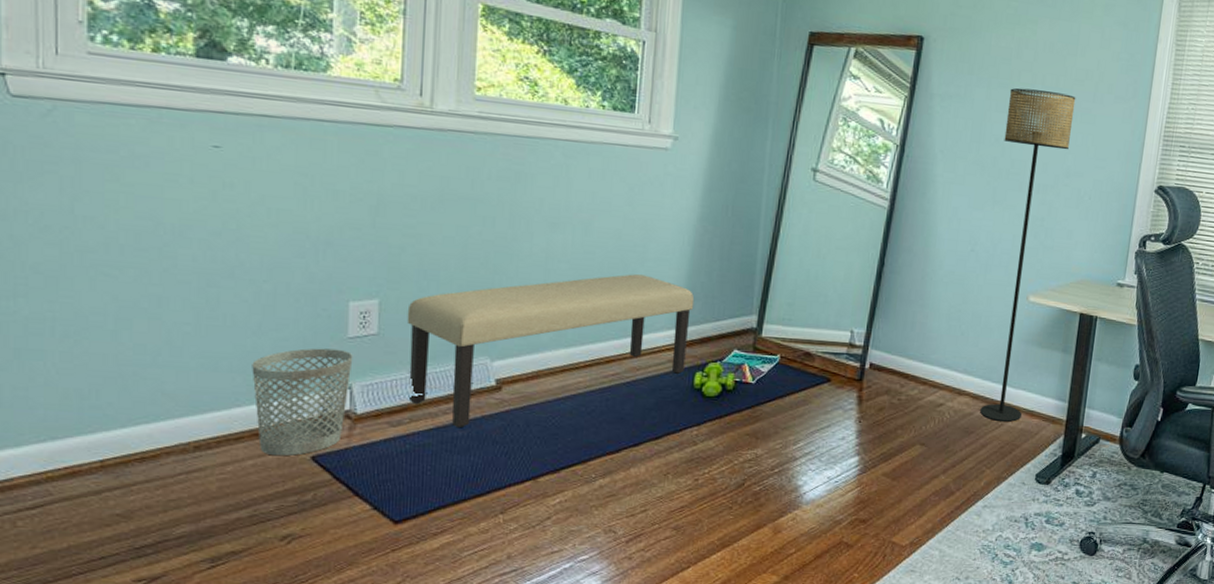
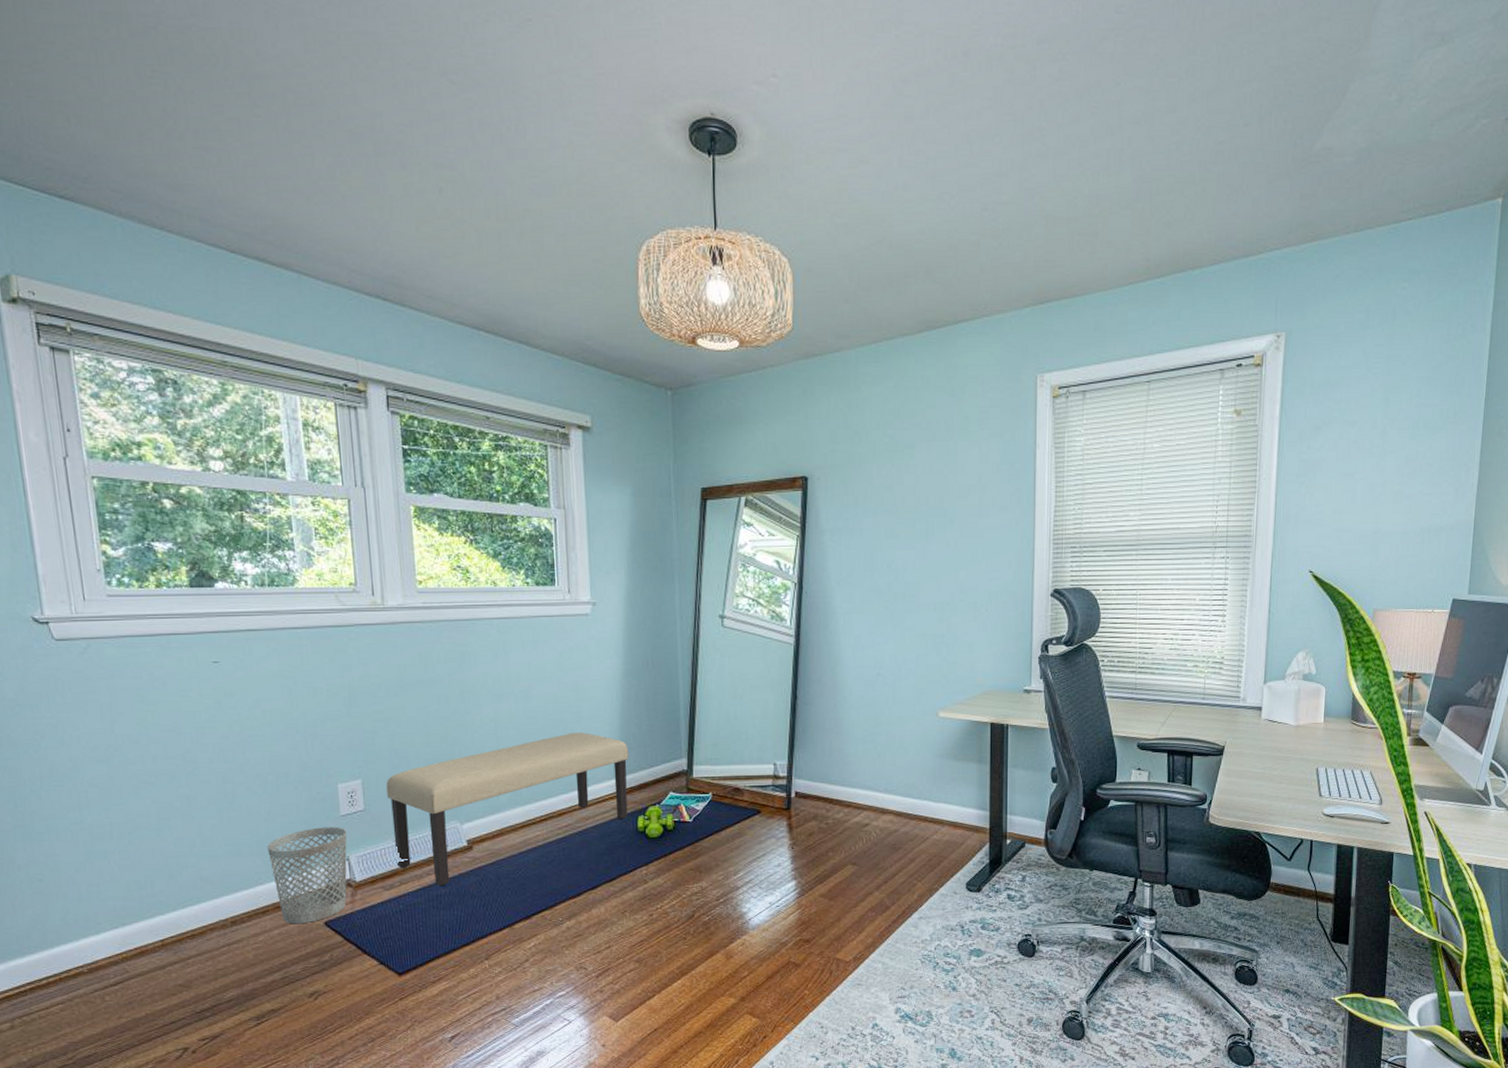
floor lamp: present [980,87,1076,423] -> none [896,512,961,836]

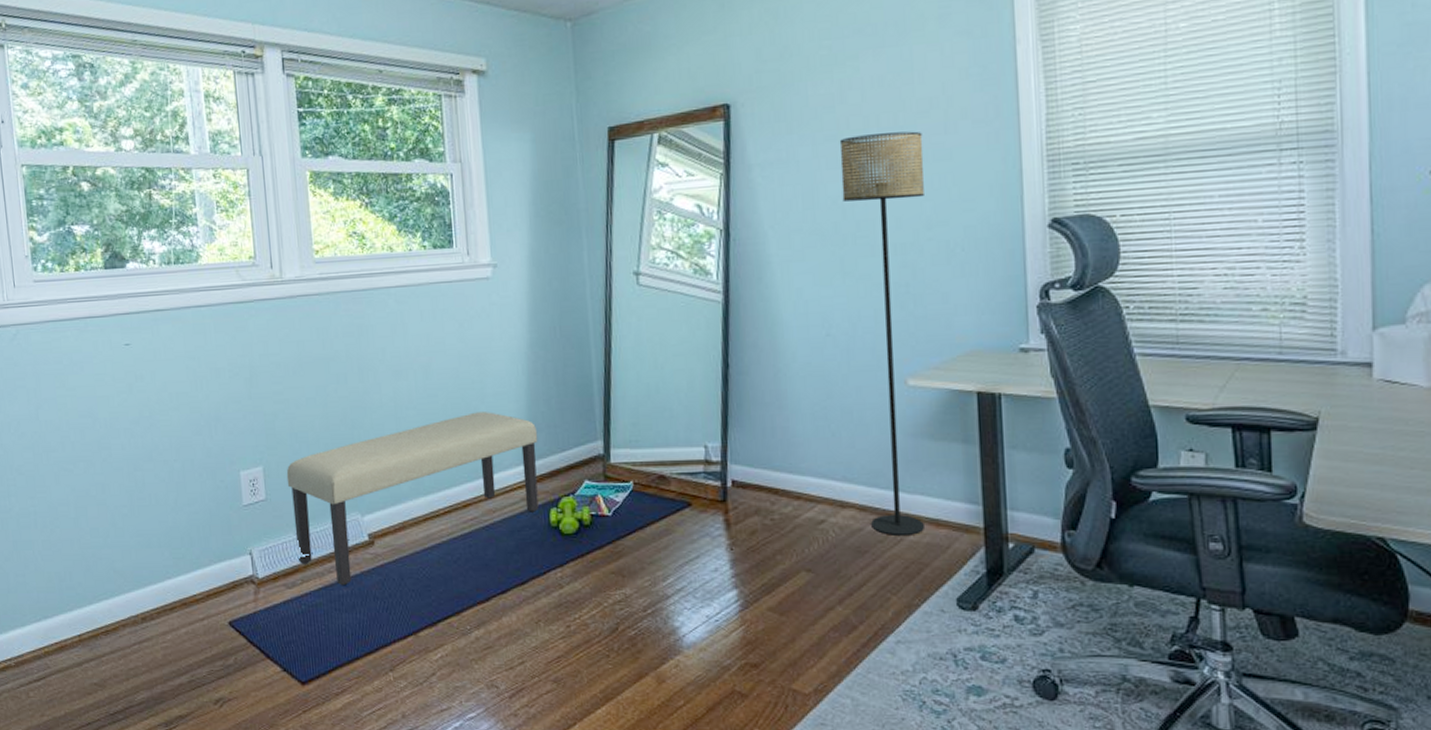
wastebasket: present [267,827,348,925] -> none [174,517,250,623]
floor lamp: none [896,512,961,836] -> present [839,131,926,537]

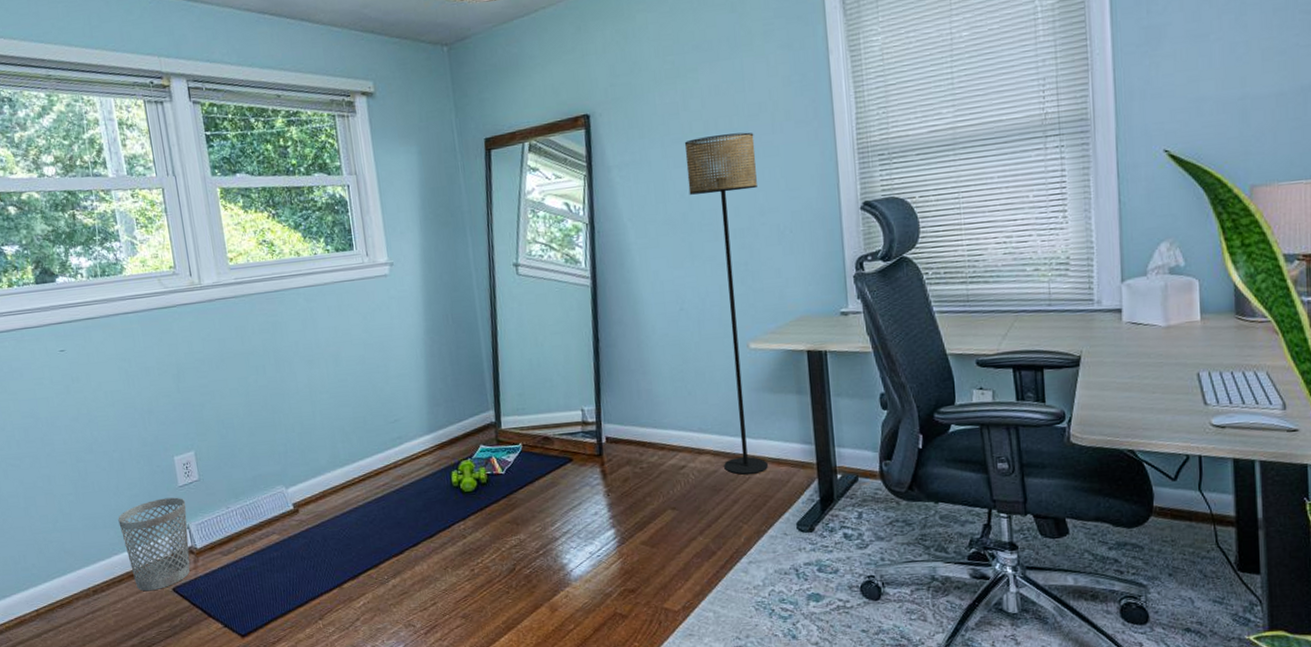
wastebasket: none [174,517,250,623] -> present [118,497,190,592]
bench: present [286,412,539,586] -> none [216,391,442,550]

